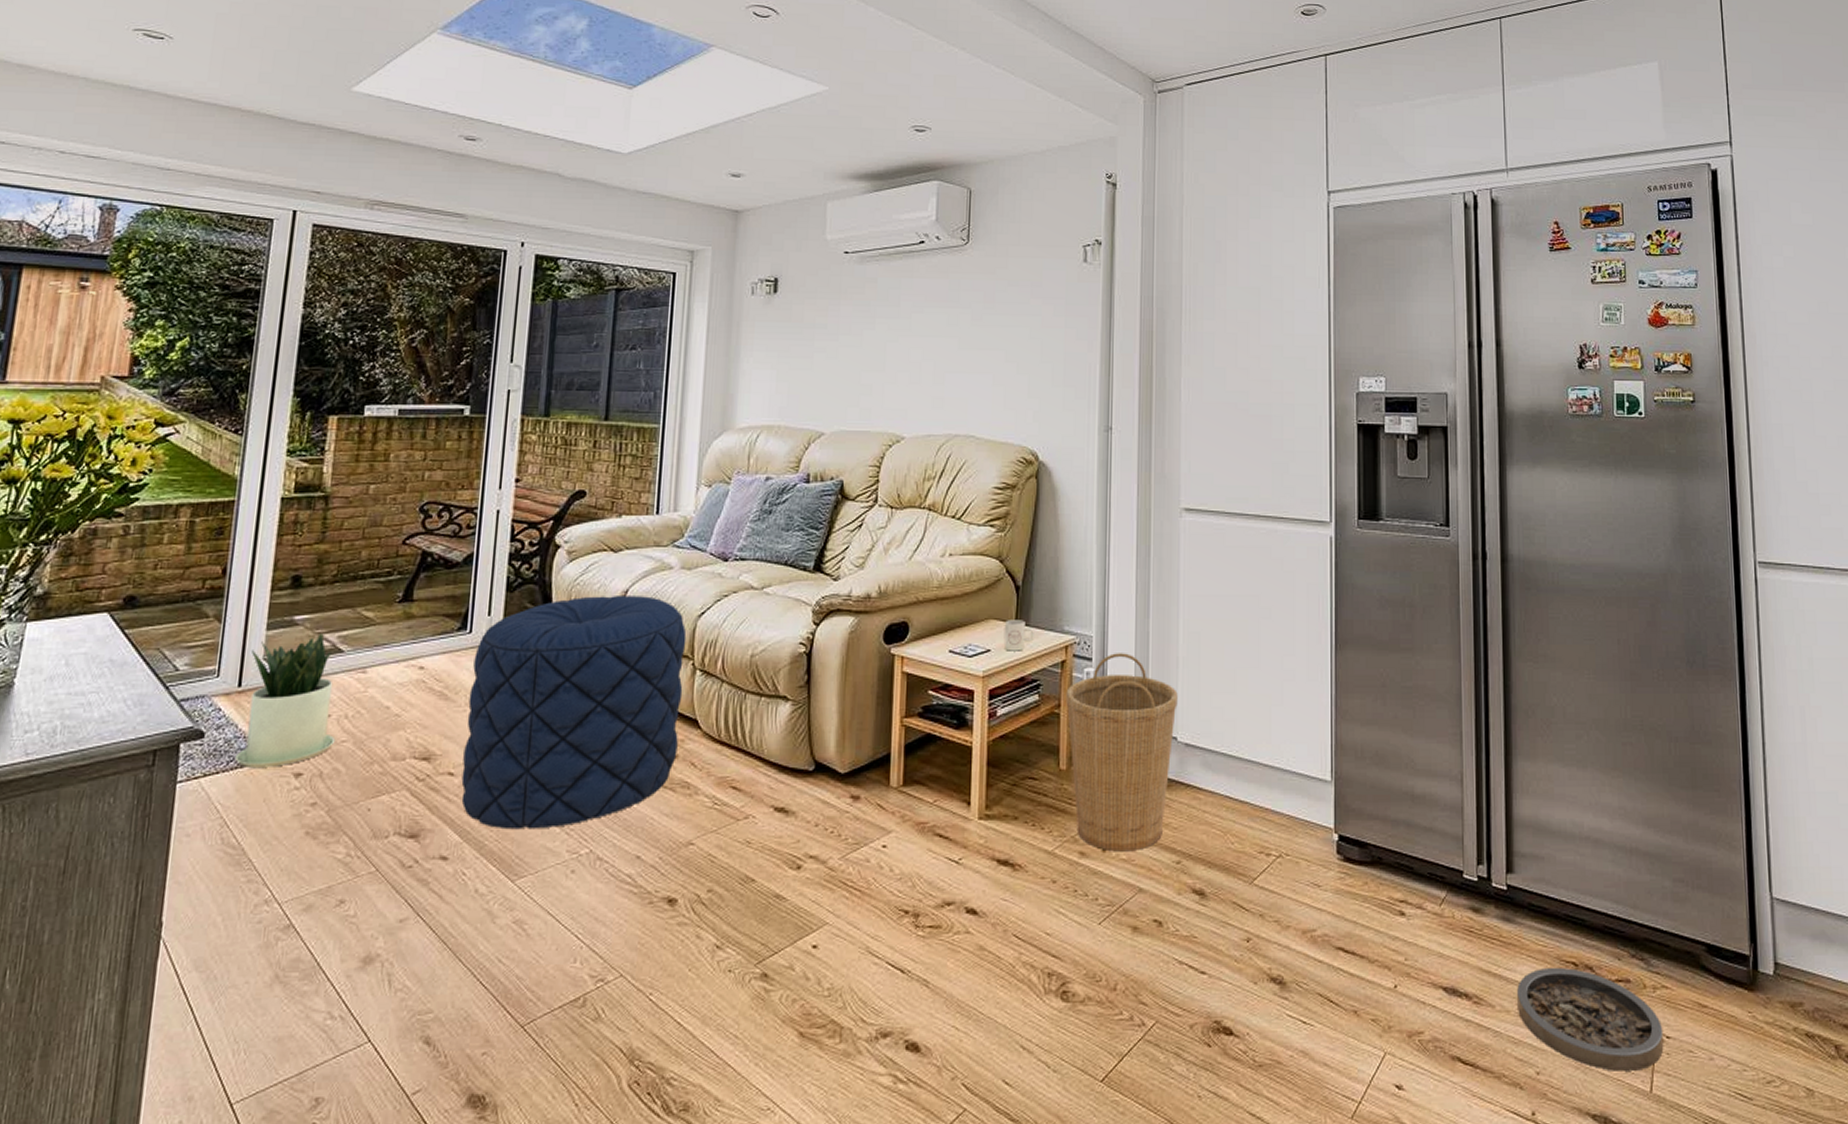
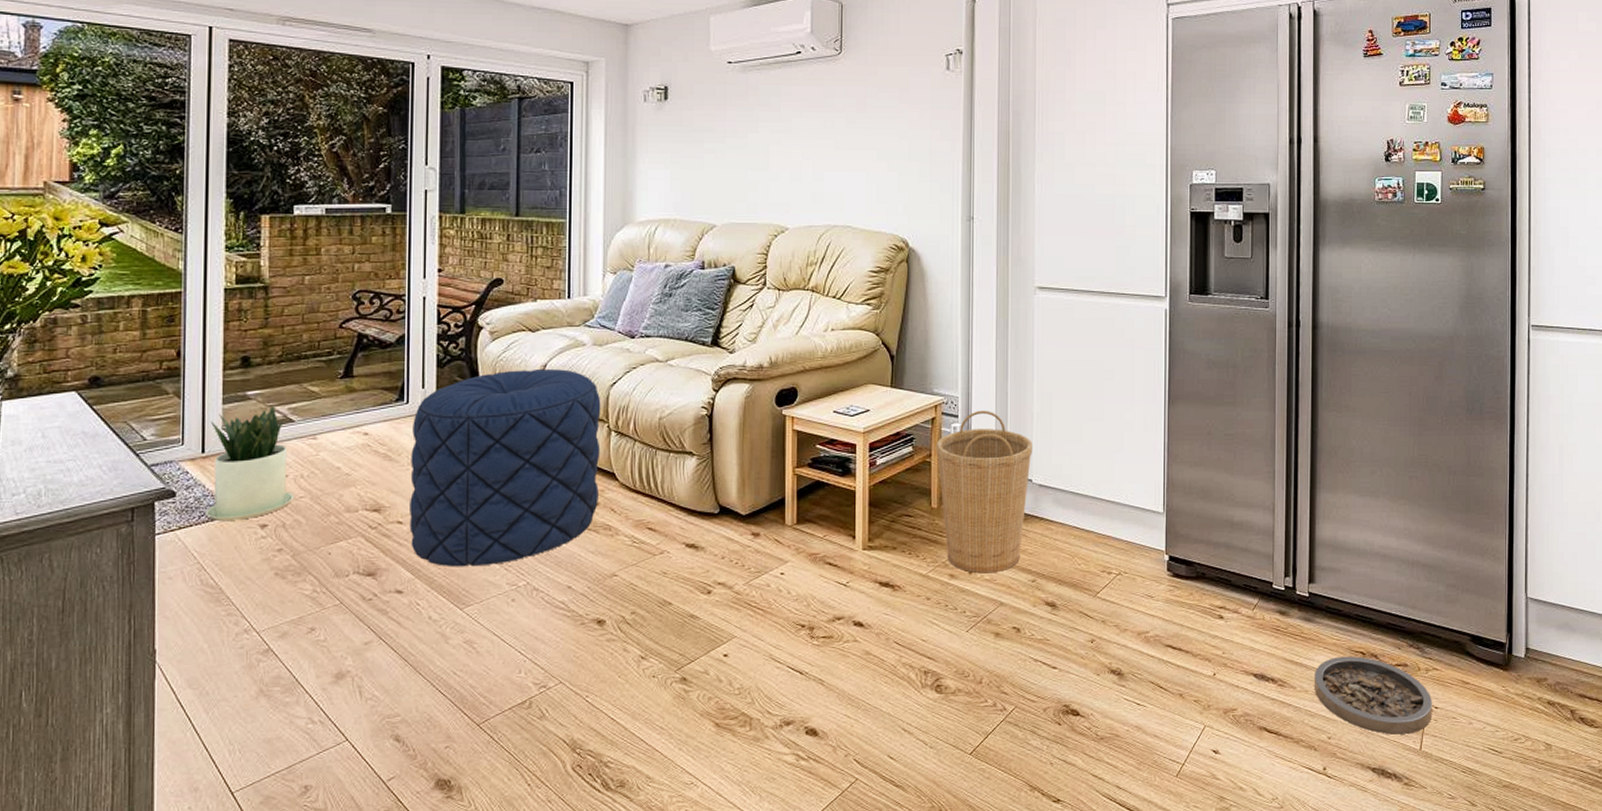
mug: present [1003,620,1034,651] -> none [881,384,907,411]

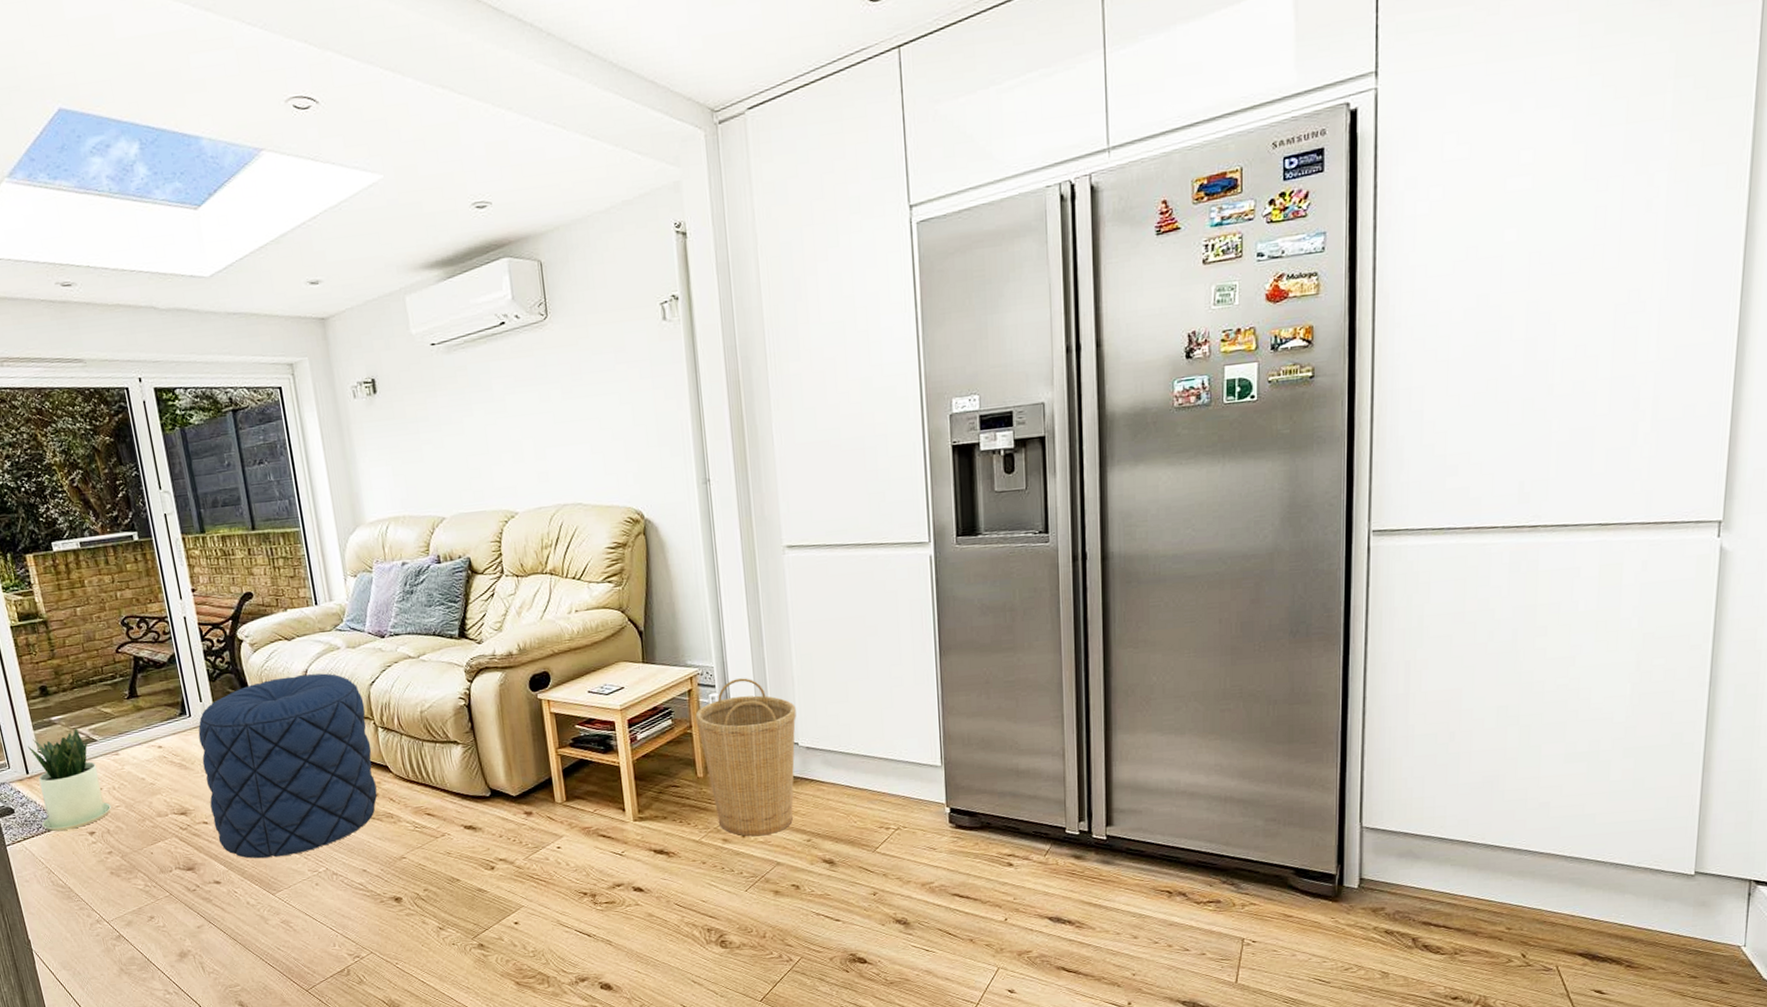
pet bowl: present [1315,656,1433,735] -> none [1116,895,1250,969]

